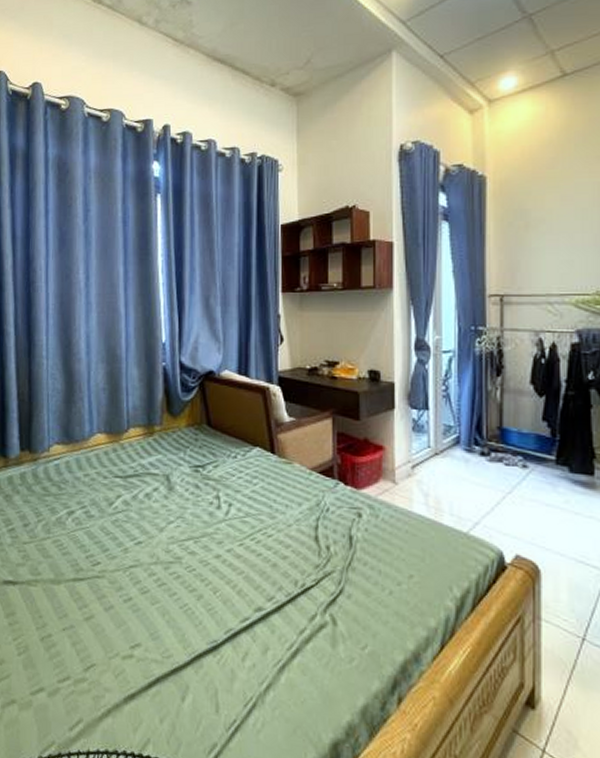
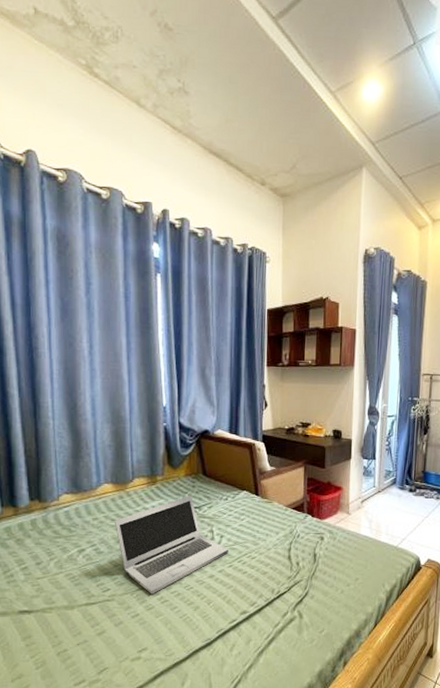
laptop: none [106,450,238,574] -> present [114,495,228,594]

